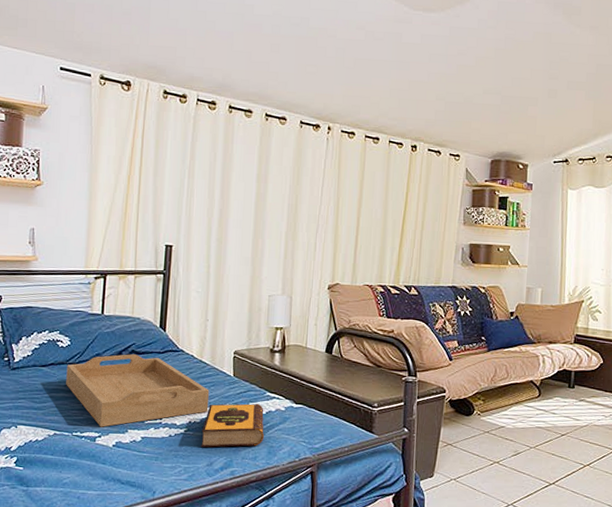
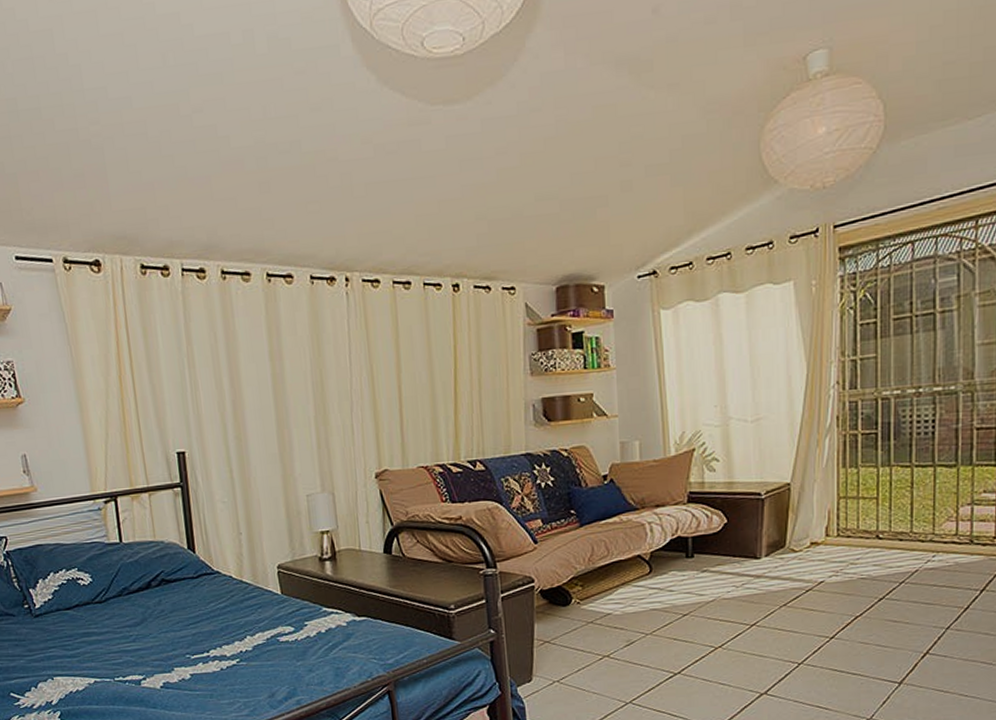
serving tray: present [66,354,210,427] -> none [93,583,260,669]
hardback book: present [201,403,264,448] -> none [256,621,328,677]

